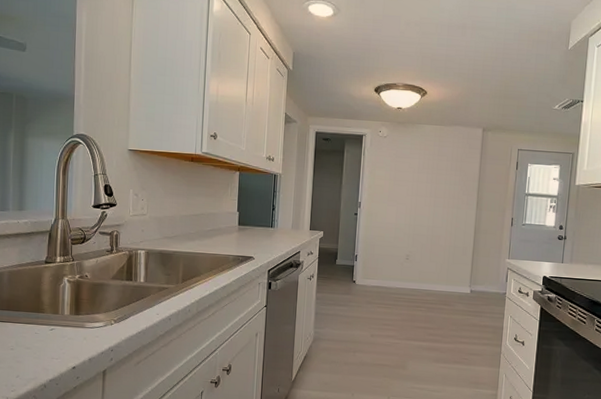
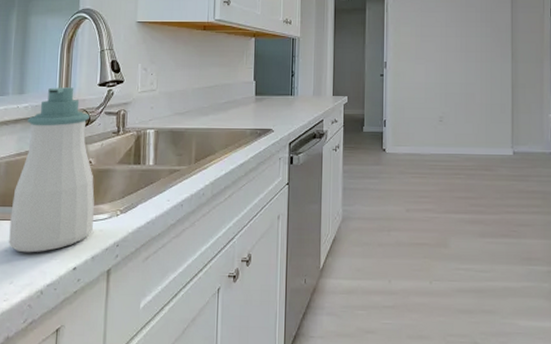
soap bottle: none [14,206,91,352] -> present [9,87,95,253]

